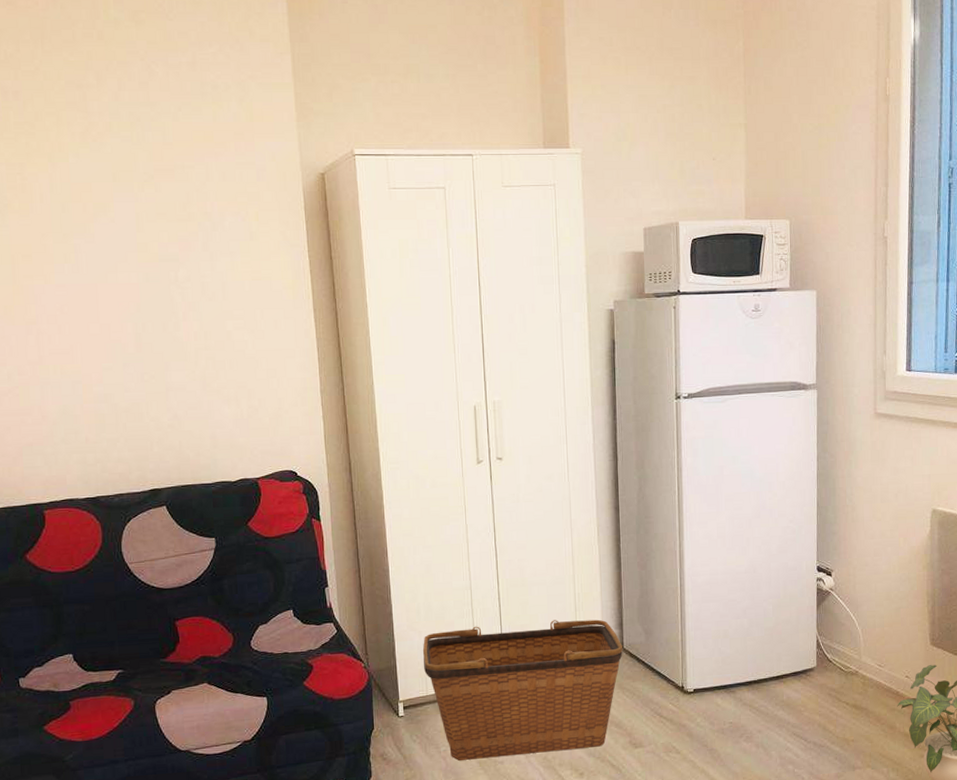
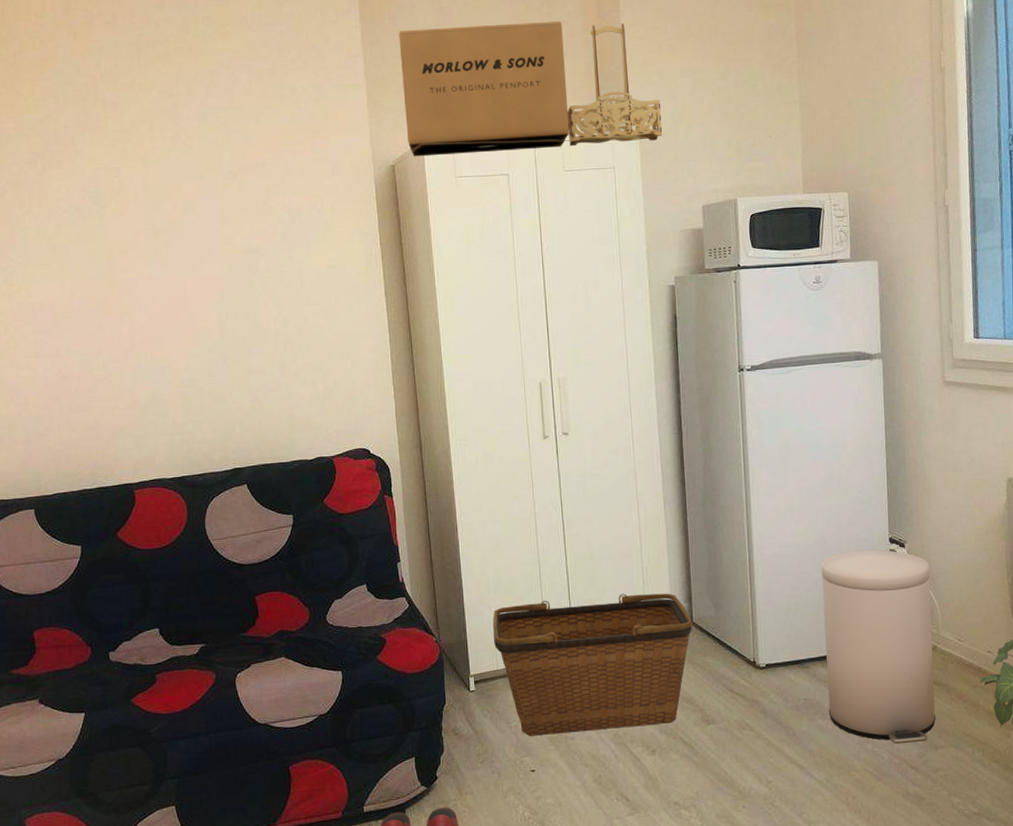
box: none [329,26,509,165] -> present [398,20,570,157]
decorative basket: none [507,32,604,161] -> present [567,23,662,147]
pedal bin: none [750,578,855,766] -> present [820,549,936,745]

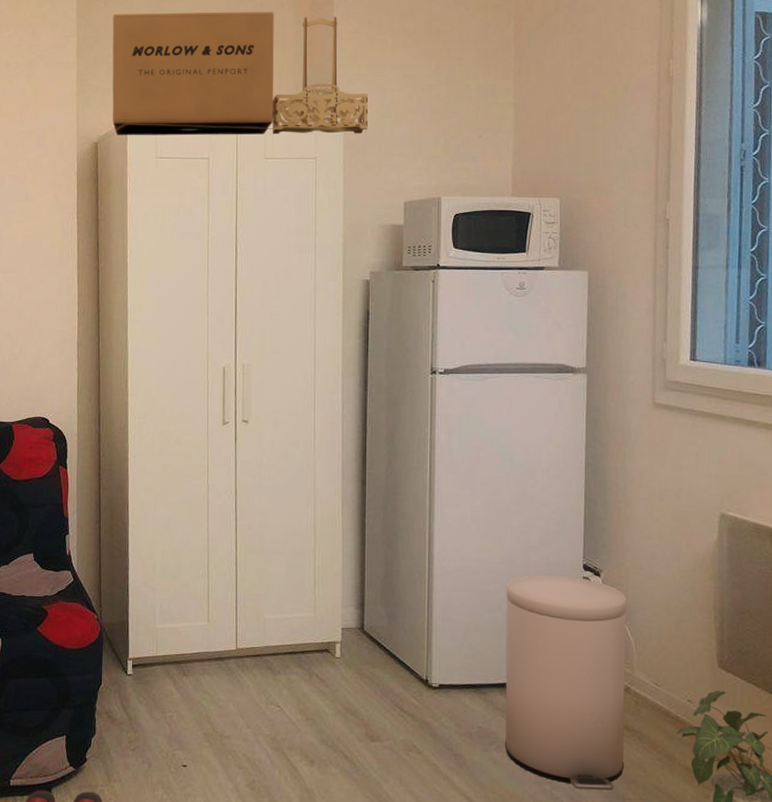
bicycle basket: present [492,593,692,736] -> none [155,589,363,734]

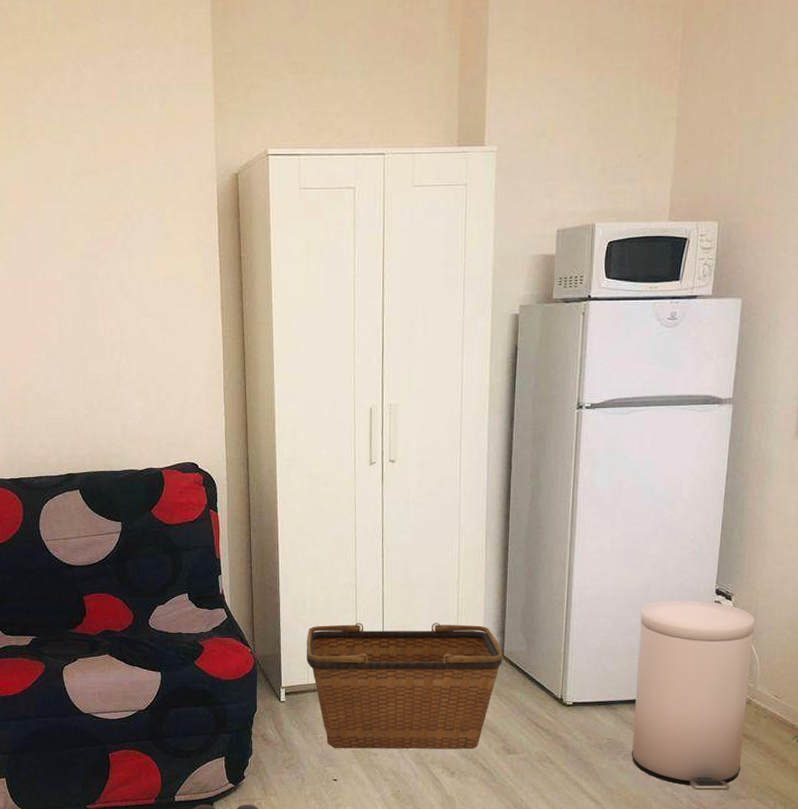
box: present [112,11,274,136] -> none [250,18,424,165]
bicycle basket: none [155,589,363,734] -> present [306,622,503,749]
decorative basket: present [272,16,368,135] -> none [421,22,522,160]

